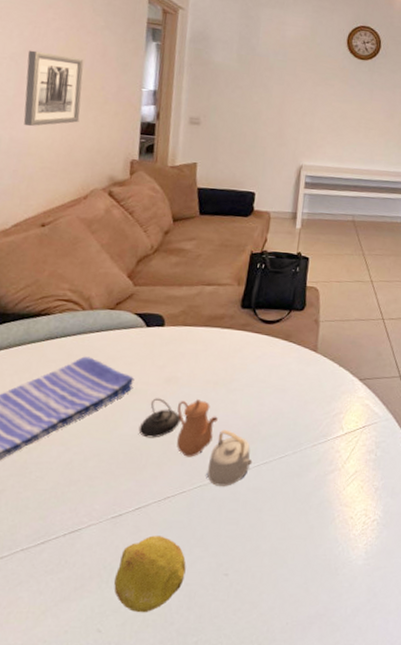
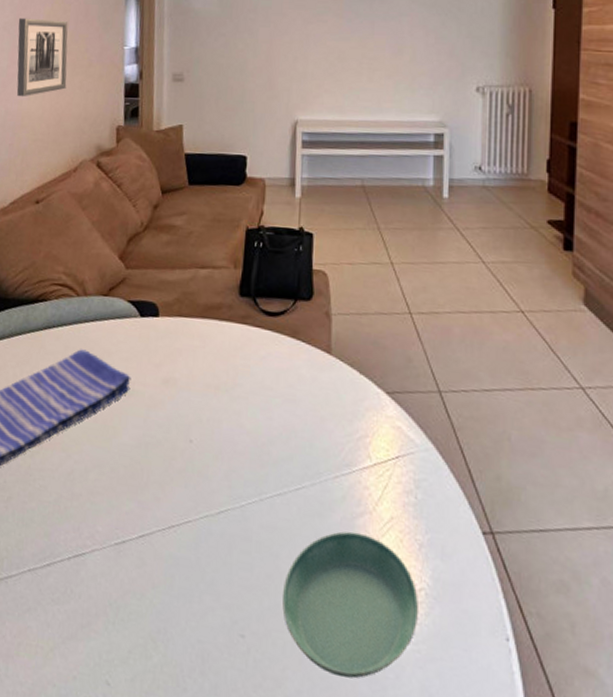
fruit: present [114,535,186,613] -> none [121,572,197,671]
teapot: present [138,398,253,486] -> none [138,402,264,520]
saucer: none [262,485,372,593] -> present [282,531,418,679]

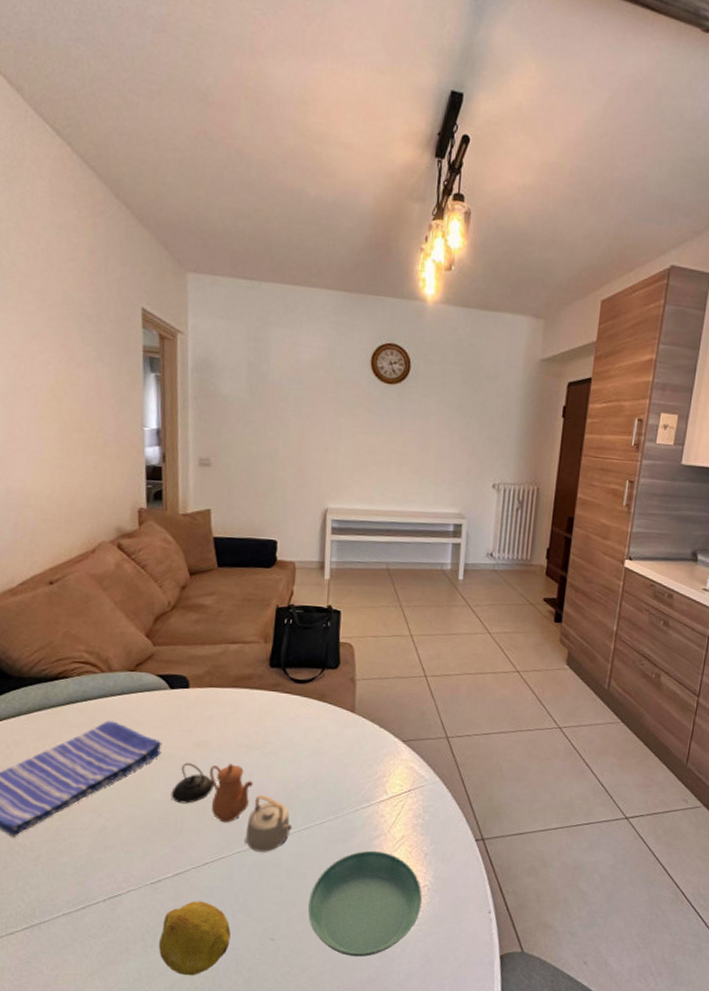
wall art: present [16,18,68,97] -> none [15,388,79,475]
fruit: none [121,572,197,671] -> present [159,901,231,976]
teapot: none [138,402,264,520] -> present [171,763,293,852]

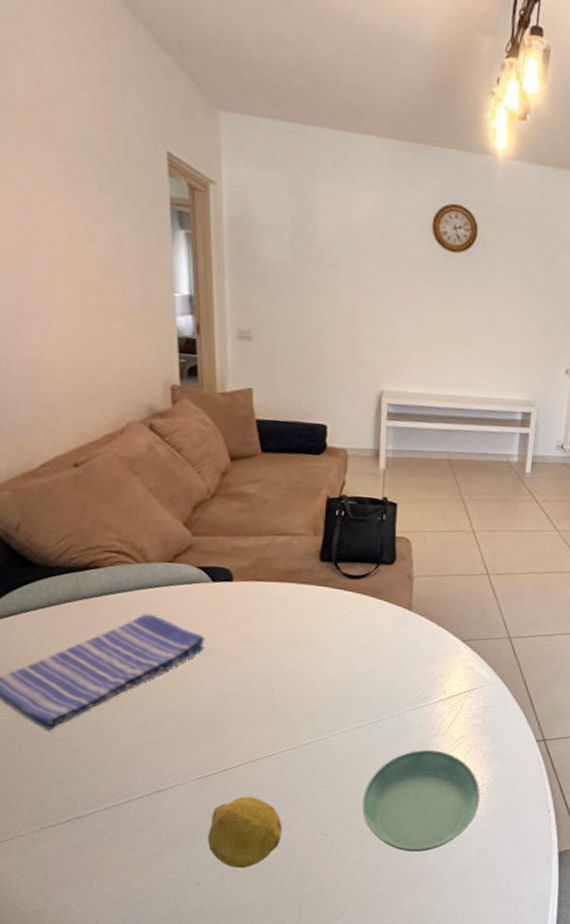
teapot: present [171,763,293,852] -> none [216,658,346,750]

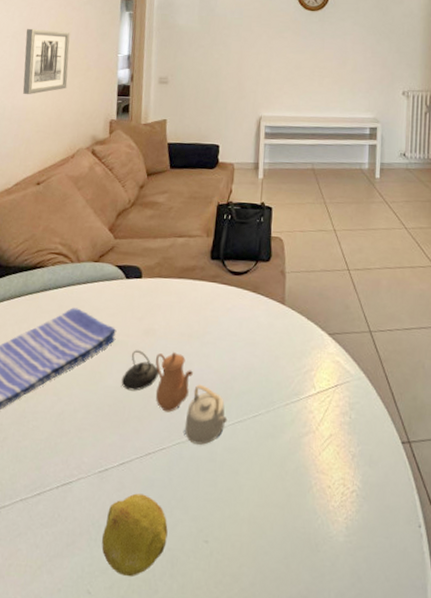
wall art: none [23,242,101,344] -> present [22,28,70,95]
teapot: none [216,658,346,750] -> present [121,350,228,445]
saucer: present [362,749,480,852] -> none [240,448,351,569]

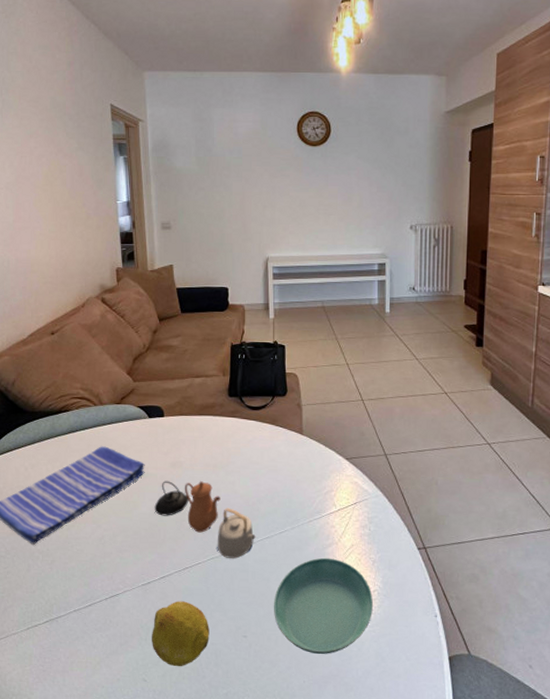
wall art: present [22,28,70,95] -> none [19,178,69,247]
saucer: none [240,448,351,569] -> present [274,557,373,655]

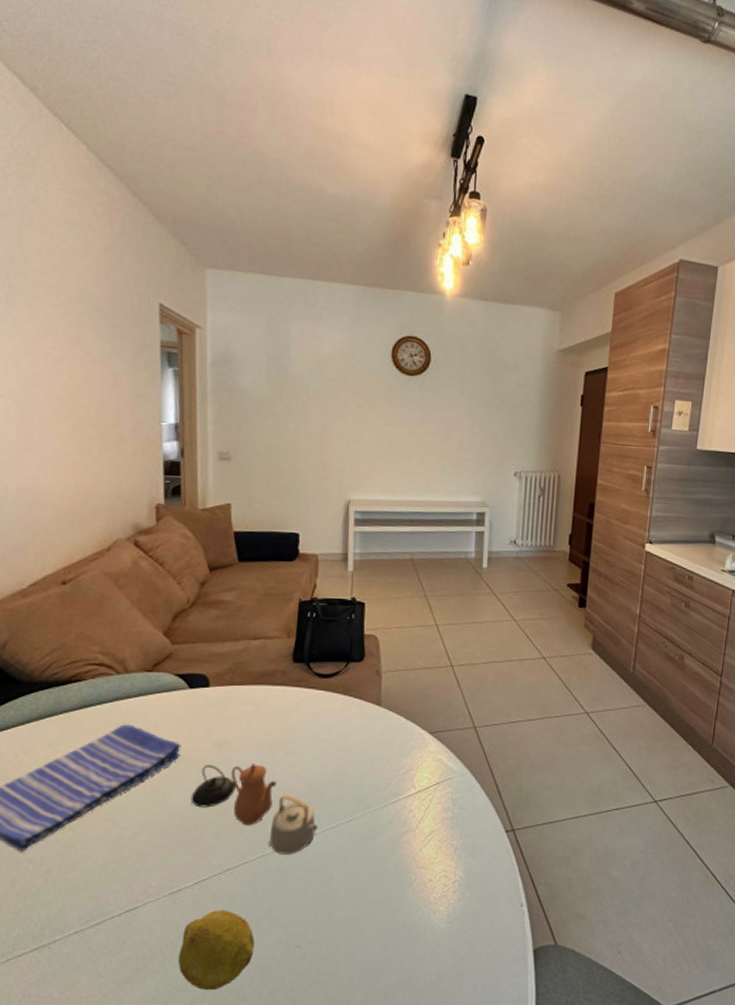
saucer: present [274,557,373,655] -> none [335,847,453,960]

